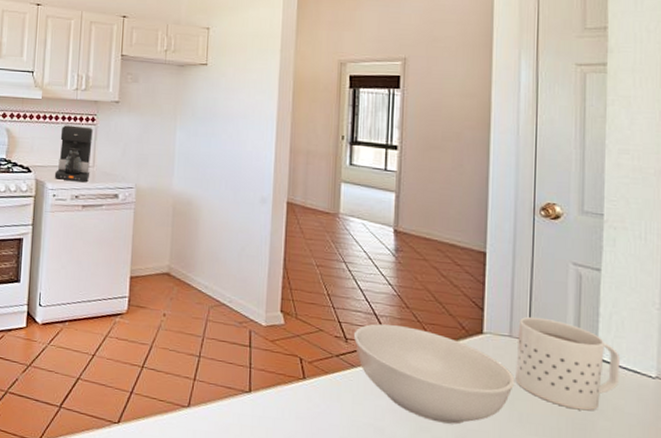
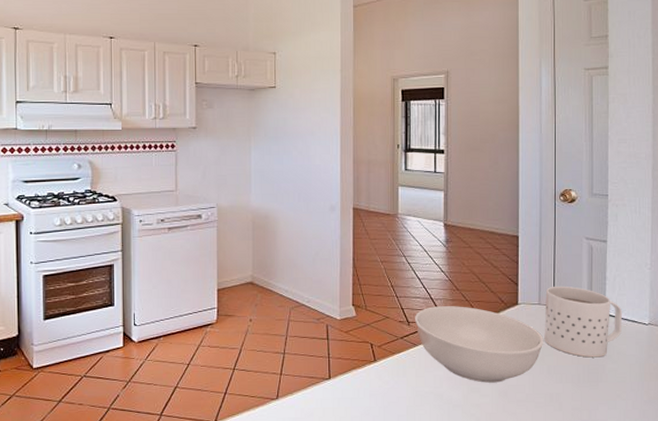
coffee maker: present [54,125,93,183] -> none [139,153,174,206]

